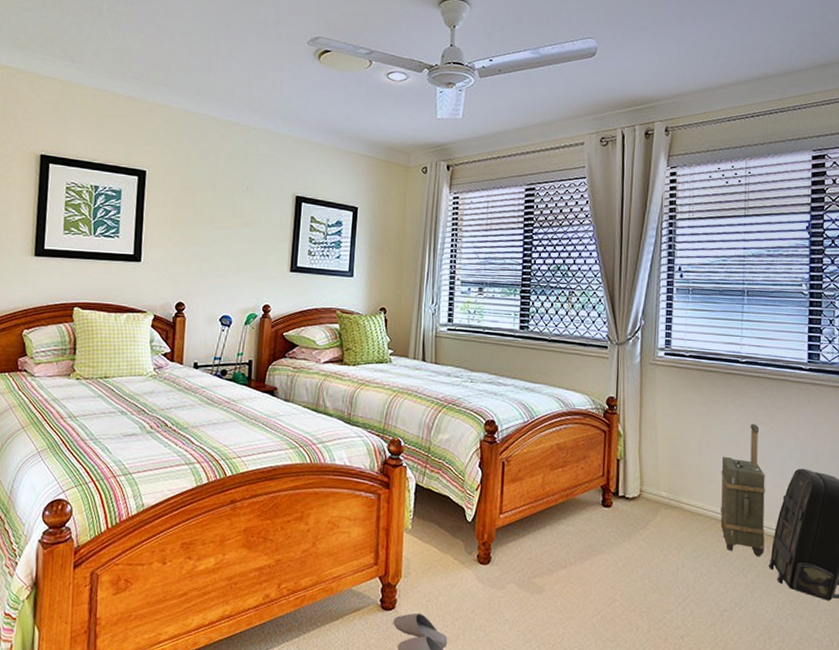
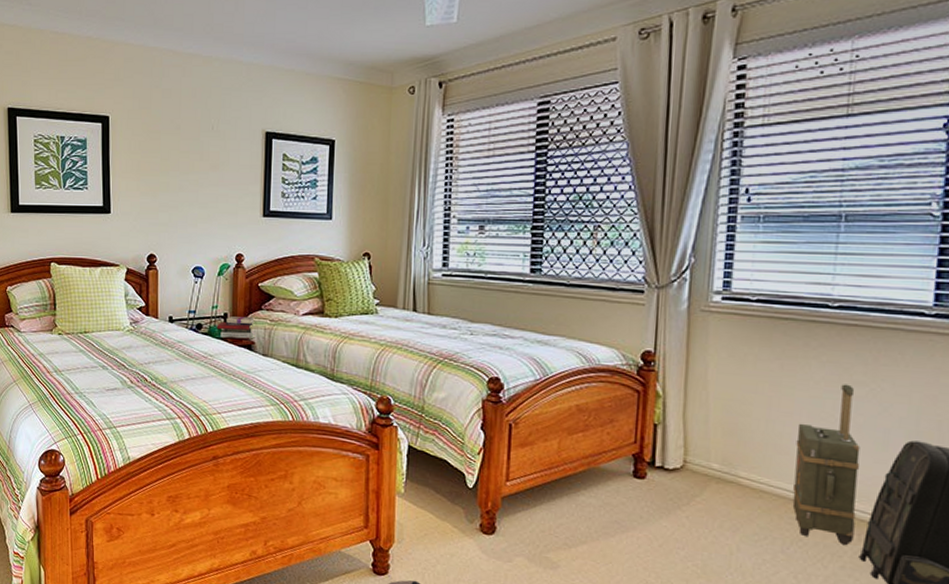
books: none [241,363,280,387] -> present [217,316,256,341]

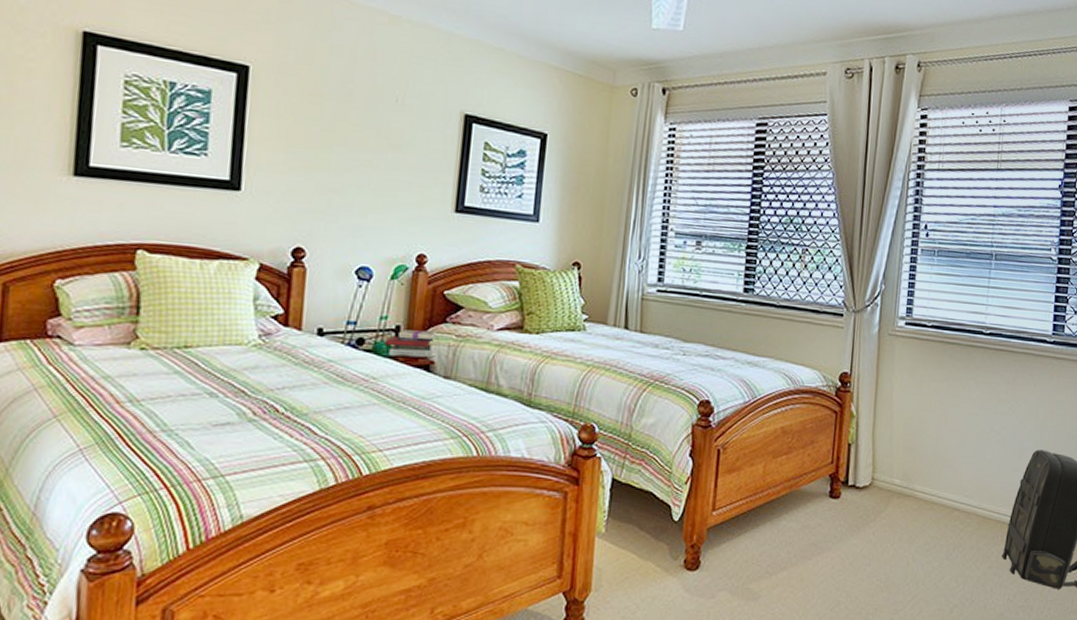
suitcase: present [792,384,861,546] -> none [955,401,1004,547]

